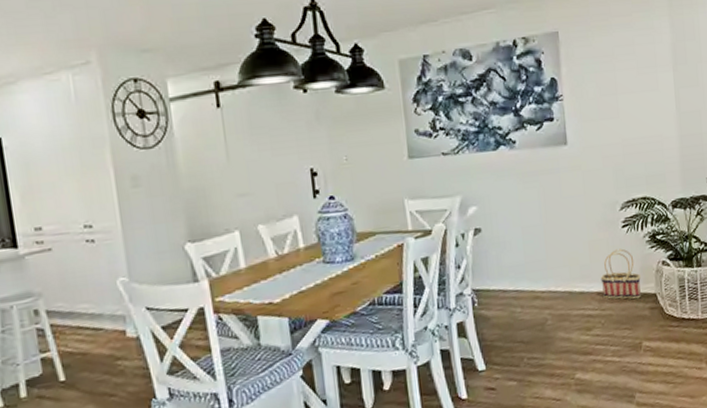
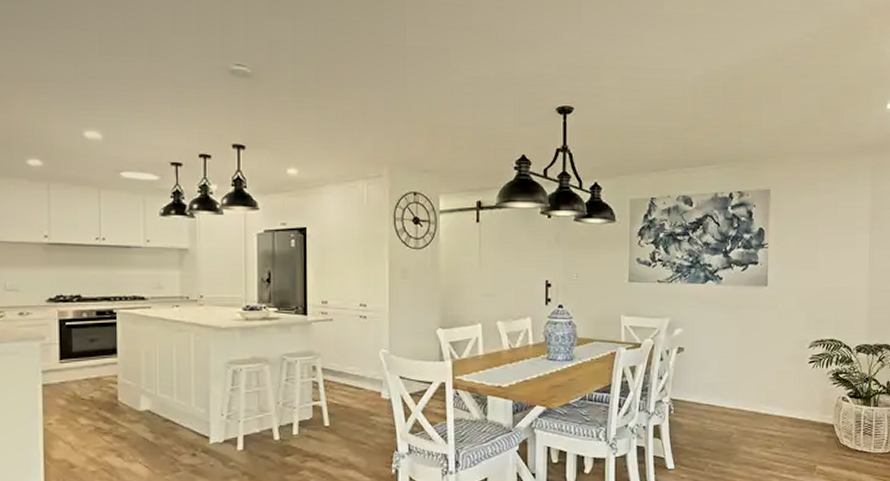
basket: present [600,248,641,300] -> none [784,381,821,427]

